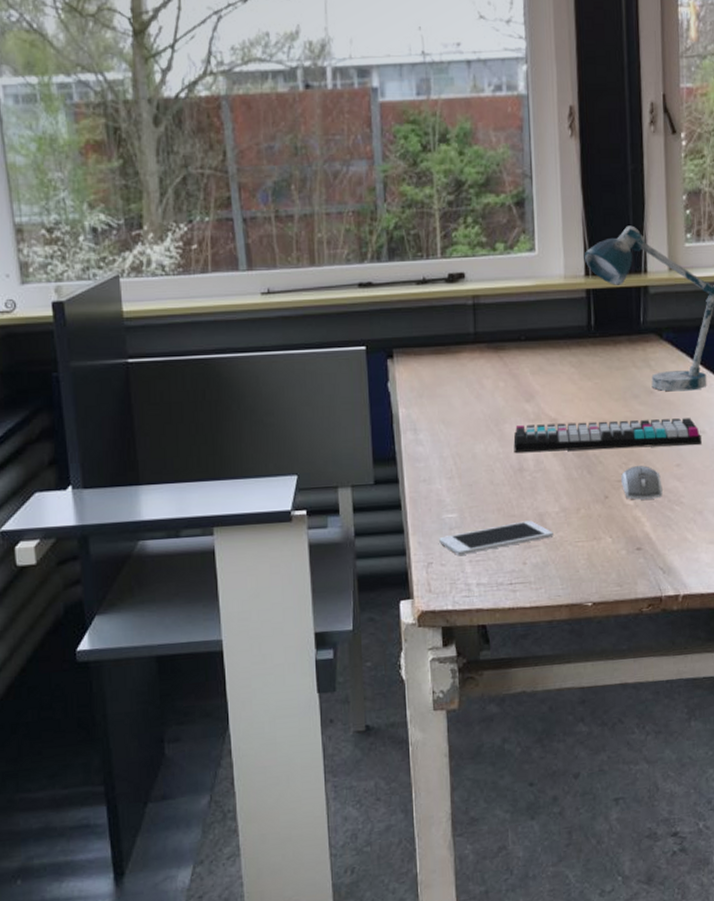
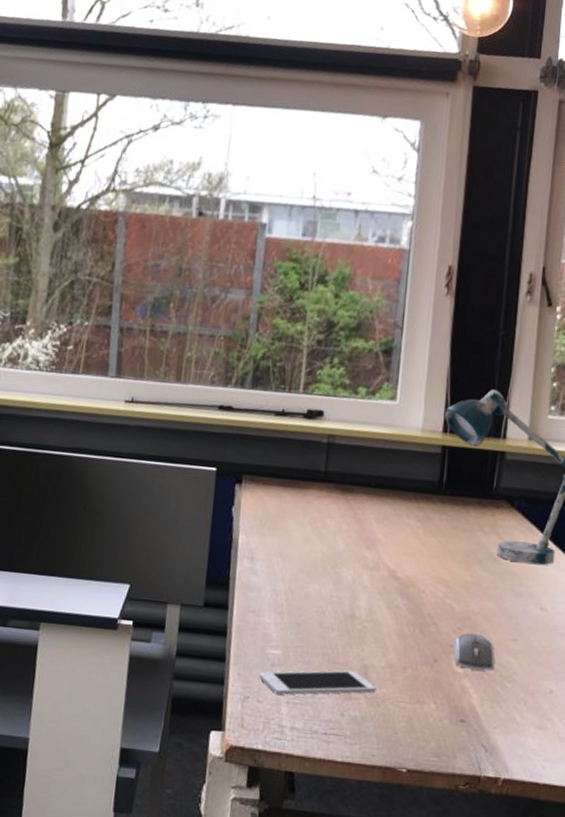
keyboard: present [513,418,702,453] -> none [347,571,542,624]

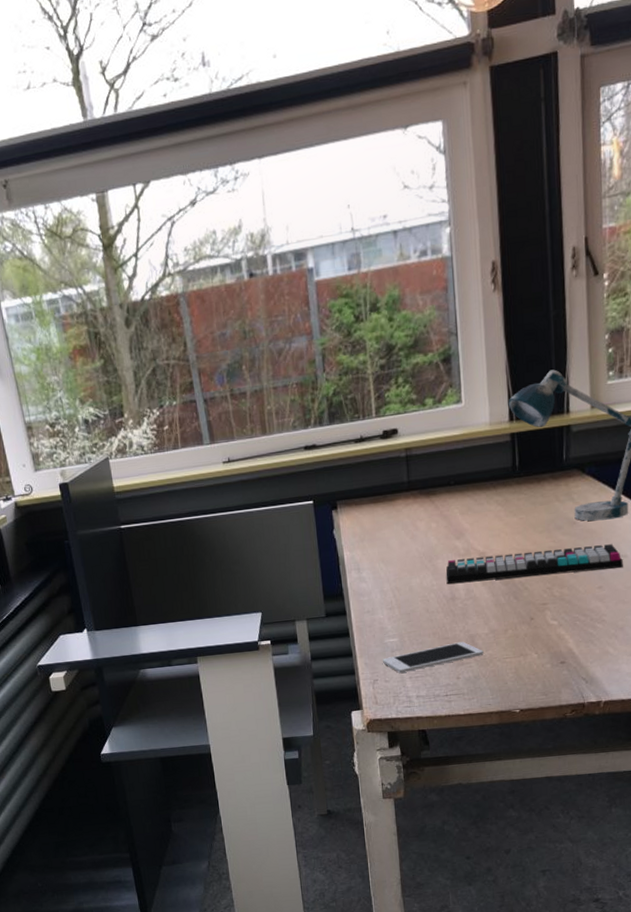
keyboard: none [347,571,542,624] -> present [446,544,623,584]
computer mouse: present [453,633,496,671] -> none [546,589,585,620]

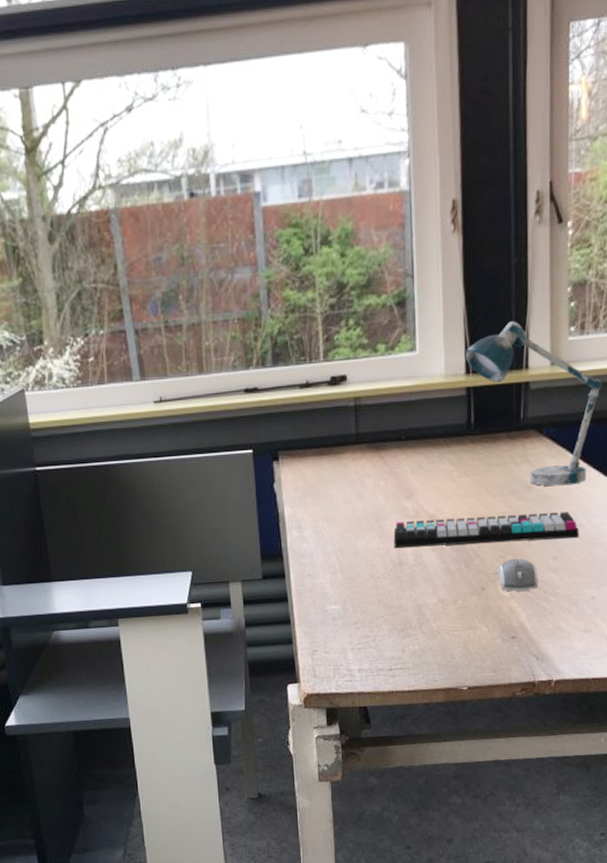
cell phone: present [383,641,484,673] -> none [323,611,431,643]
computer mouse: none [546,589,585,620] -> present [498,558,539,592]

